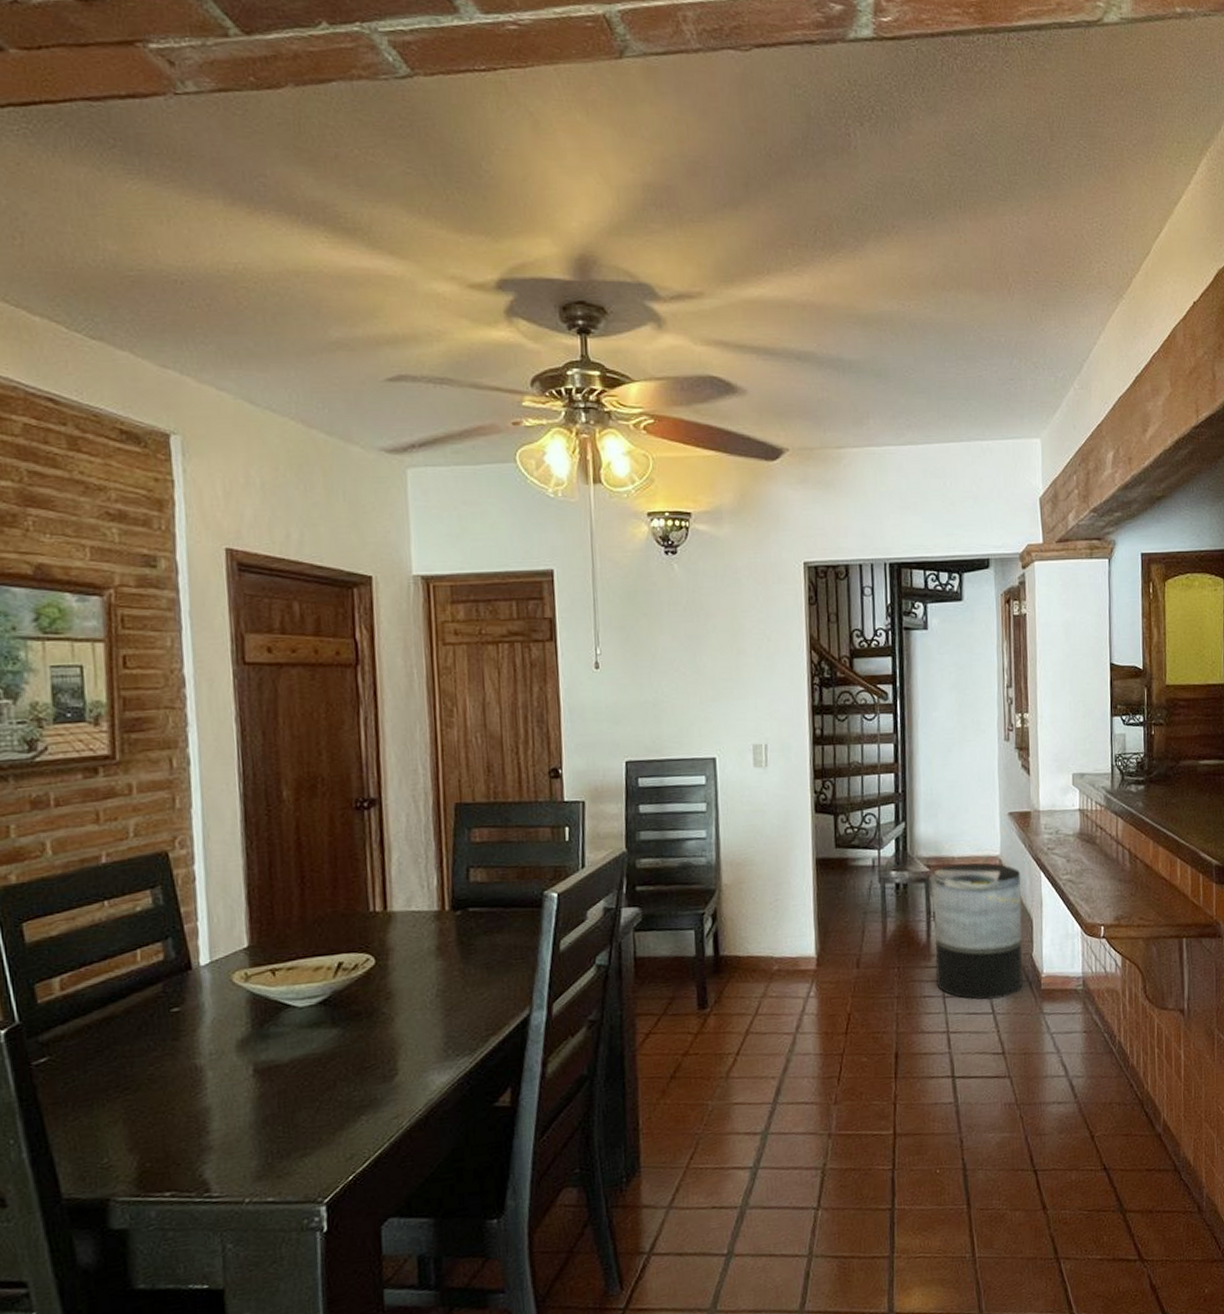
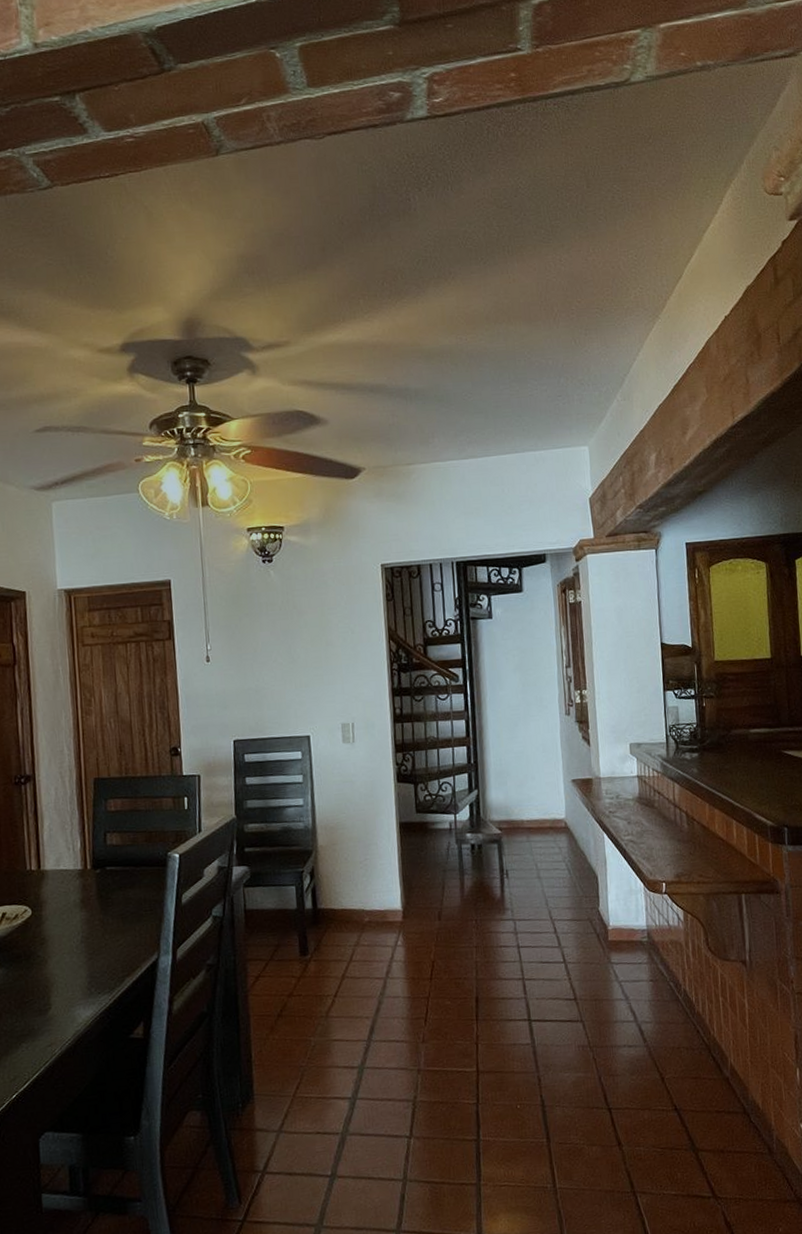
trash can: present [933,863,1024,1000] -> none [505,825,591,950]

